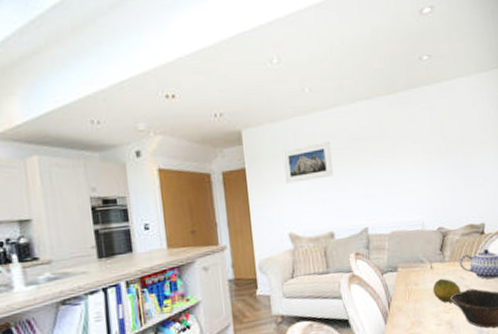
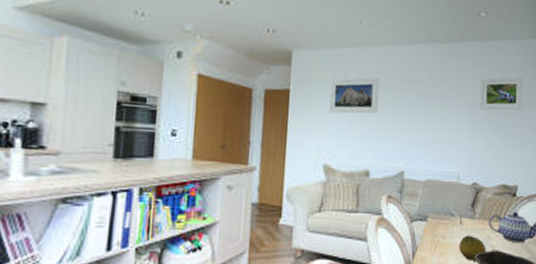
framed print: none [431,114,480,154] -> present [480,77,524,111]

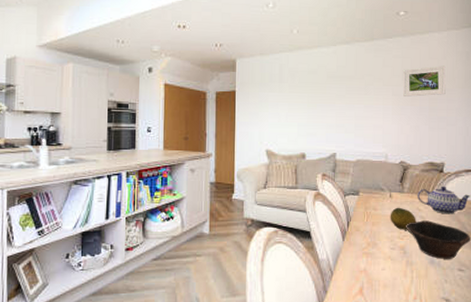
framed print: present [329,77,379,114] -> none [268,75,310,108]

